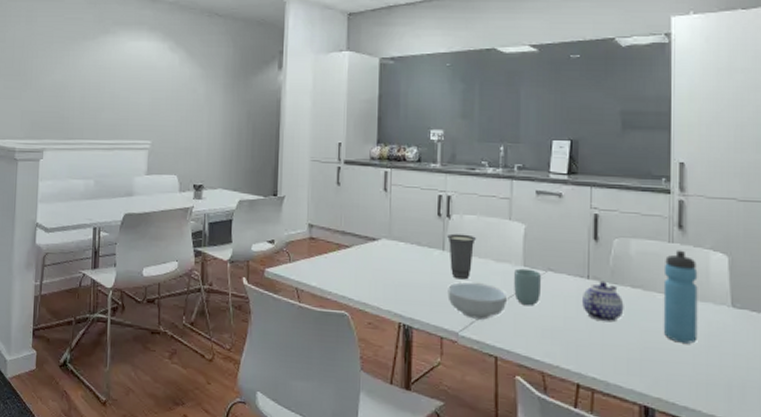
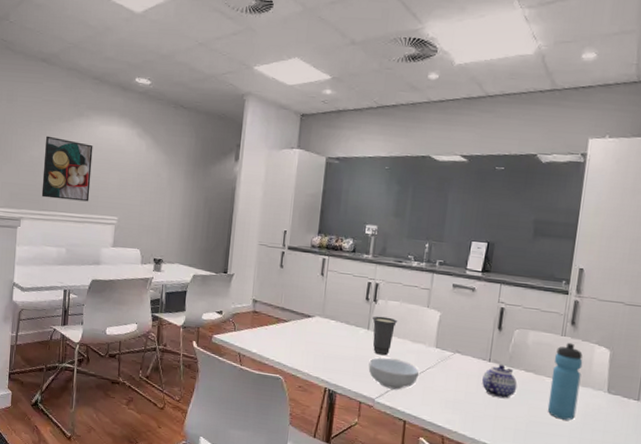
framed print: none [65,56,121,126] -> present [41,136,93,202]
cup: present [514,268,542,306] -> none [425,349,450,381]

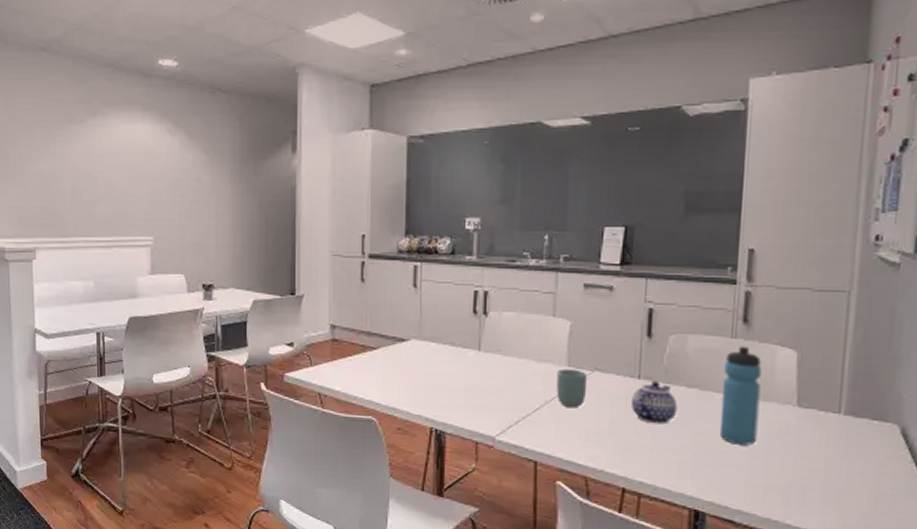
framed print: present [41,136,93,202] -> none [55,143,116,221]
cereal bowl: present [368,357,419,390] -> none [483,384,548,423]
cup: present [372,316,398,356] -> none [484,332,517,382]
cup: none [425,349,450,381] -> present [557,368,588,409]

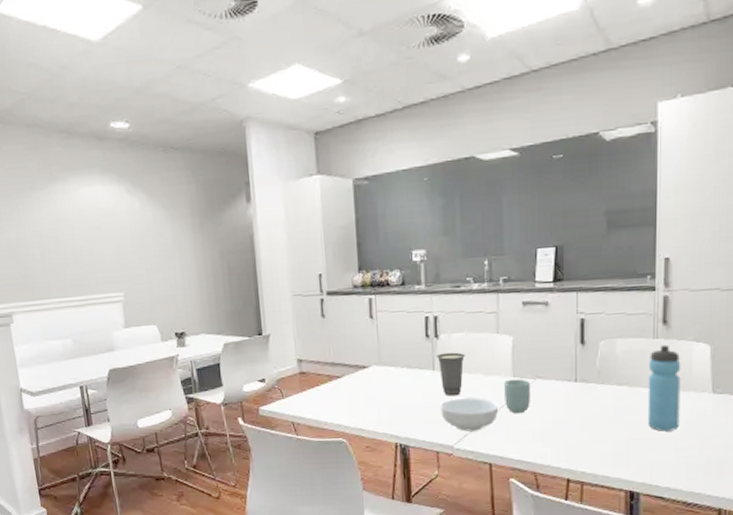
cereal bowl: none [483,384,548,423] -> present [440,398,498,432]
cup: none [484,332,517,382] -> present [437,352,466,396]
teapot: present [631,380,678,425] -> none [571,382,610,421]

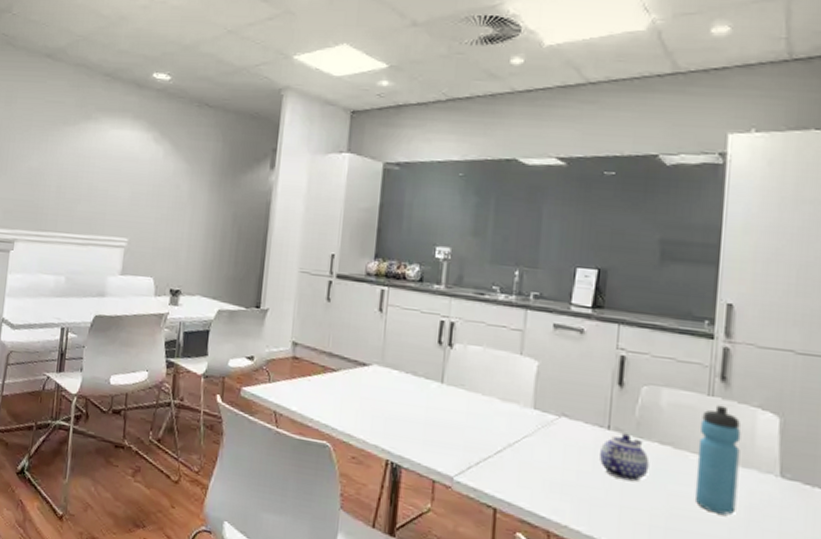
cup: present [437,352,466,396] -> none [447,365,482,419]
cereal bowl: present [440,398,498,432] -> none [443,420,512,466]
cup: present [504,378,532,414] -> none [520,410,554,455]
teapot: none [571,382,610,421] -> present [600,433,650,482]

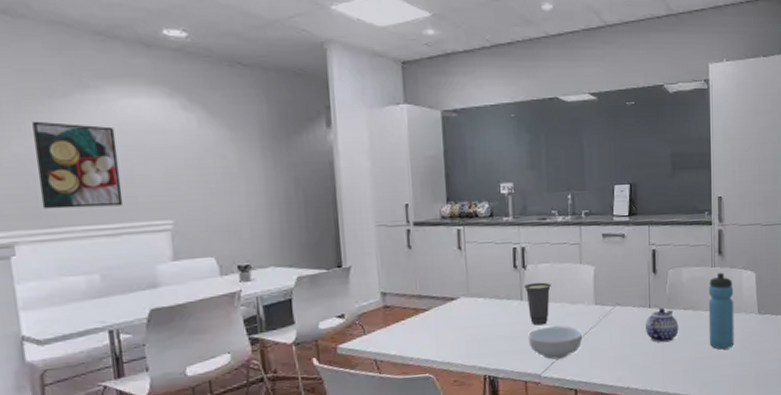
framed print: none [39,142,102,220] -> present [32,121,124,209]
cereal bowl: none [443,420,512,466] -> present [528,326,582,360]
cup: none [447,365,482,419] -> present [524,282,552,326]

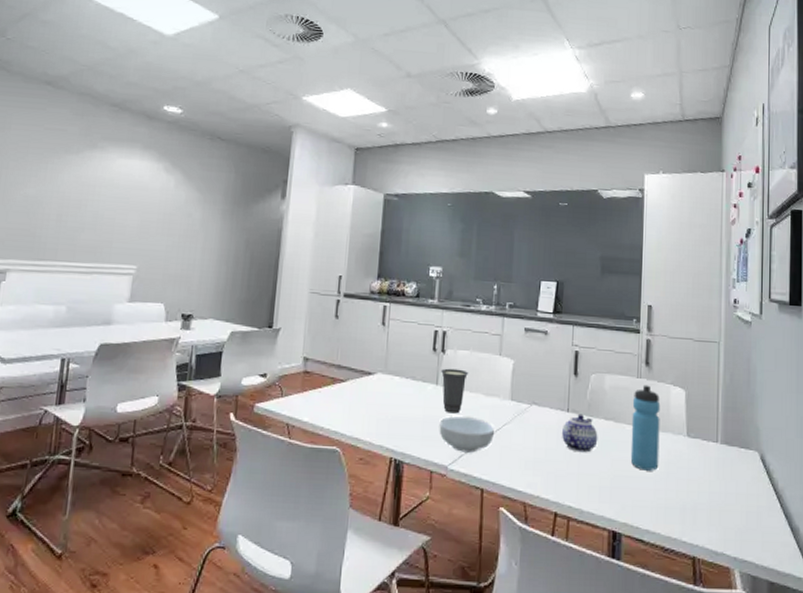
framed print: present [32,121,124,209] -> none [36,170,108,248]

